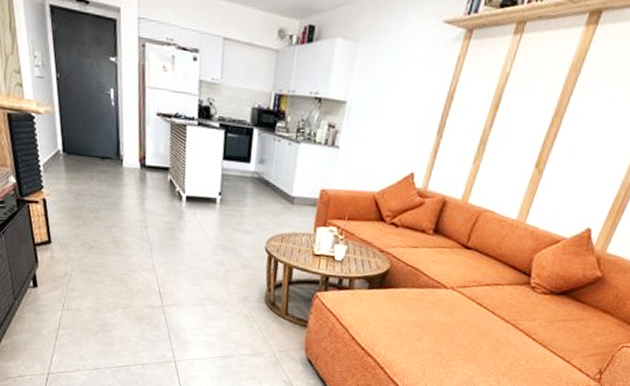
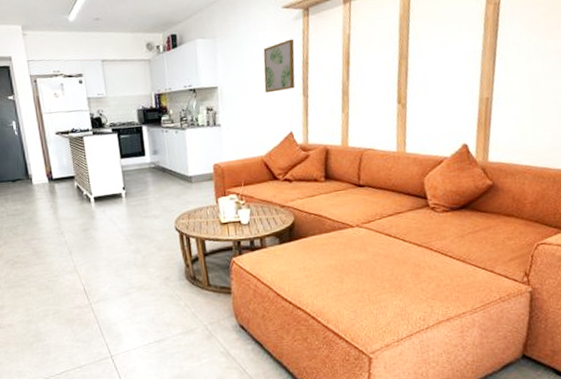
wall art: none [397,63,446,124] -> present [263,39,295,93]

